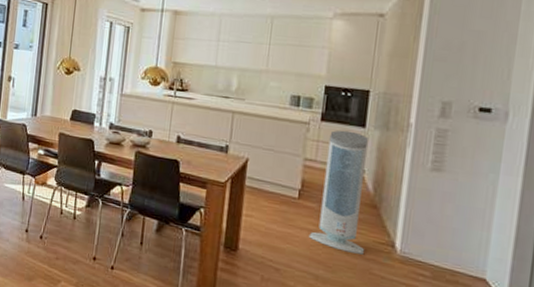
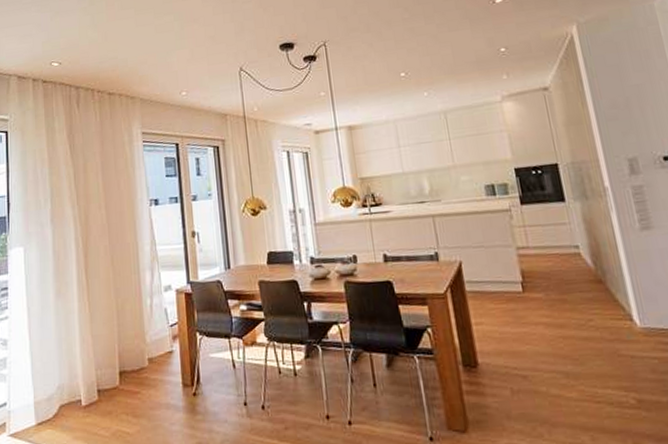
air purifier: present [308,130,368,255] -> none [533,208,606,338]

